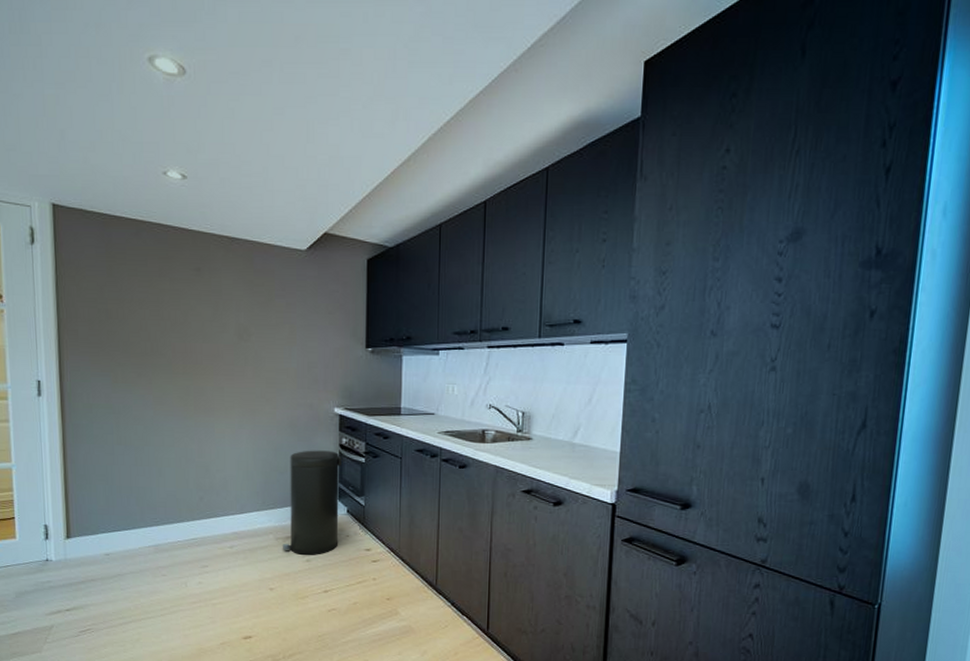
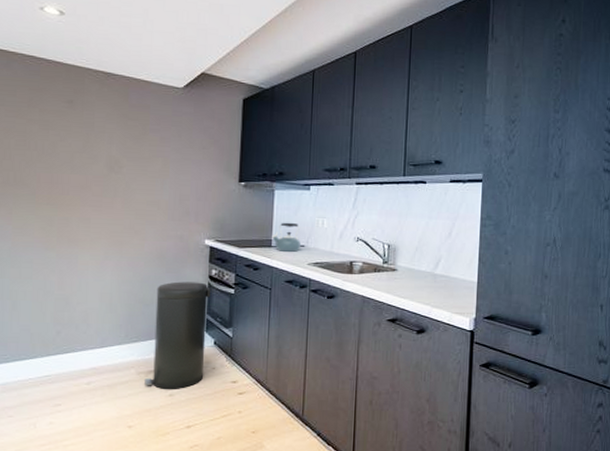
kettle: none [401,389,432,421] -> present [272,222,302,253]

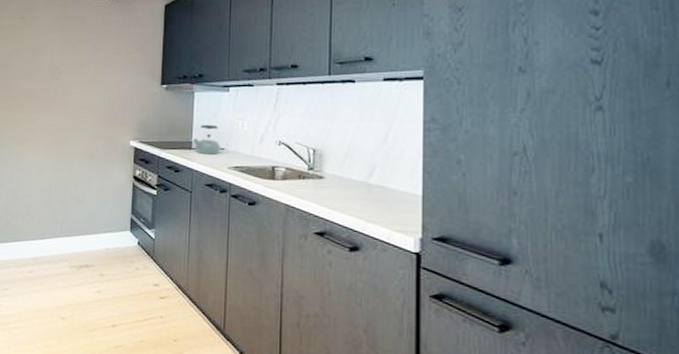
pedal bin: present [143,281,210,389] -> none [75,180,135,287]

